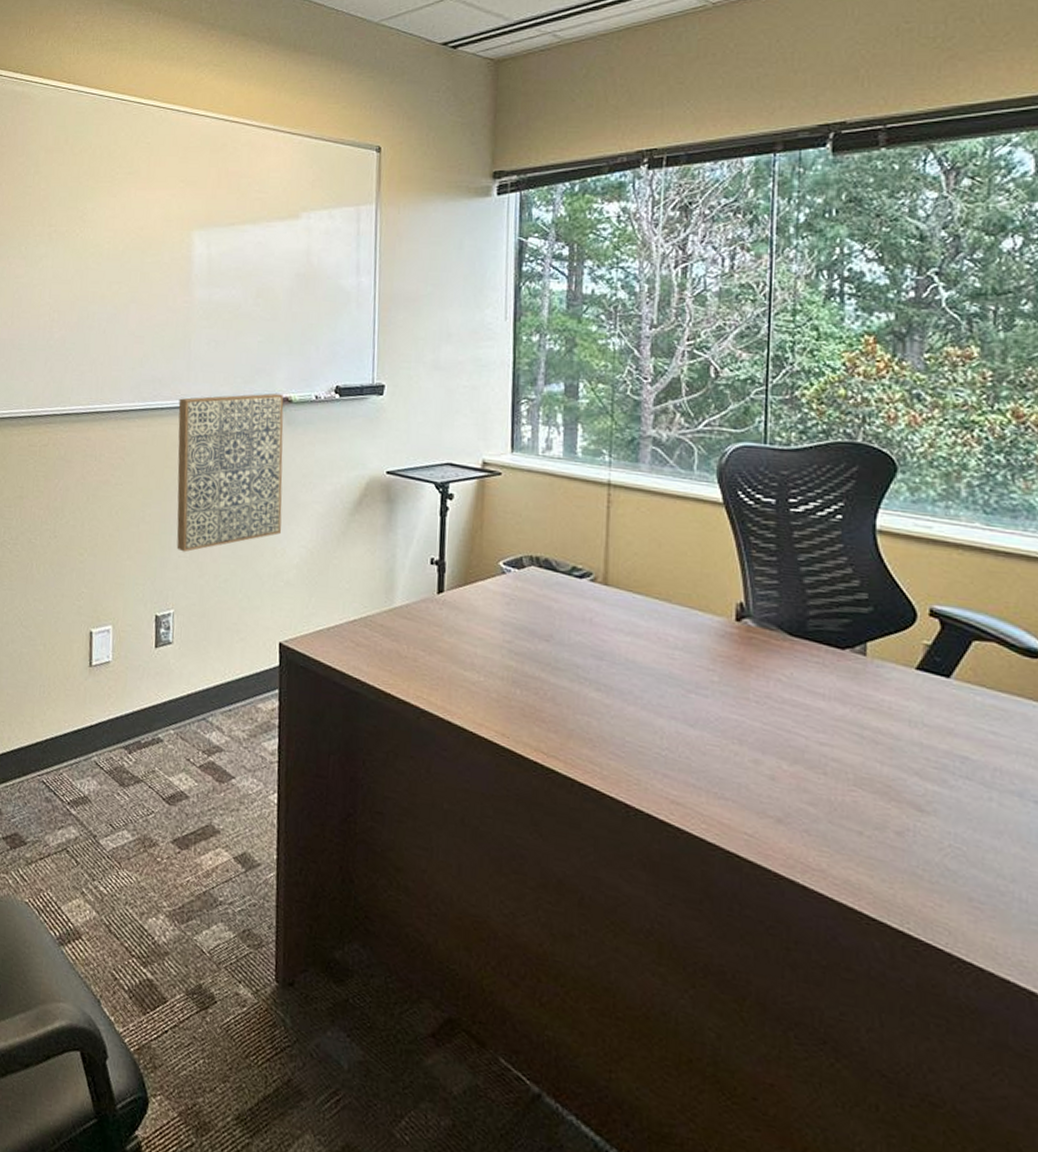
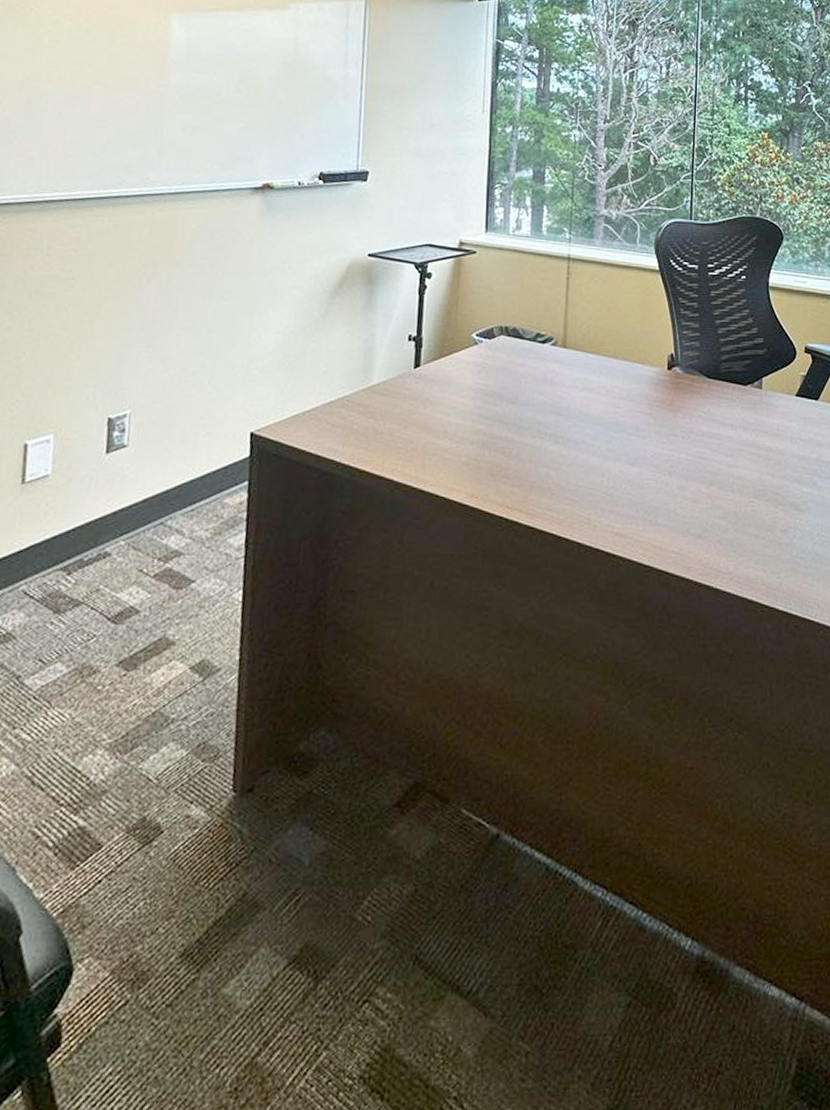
wall art: present [176,393,284,552] -> none [137,180,265,347]

